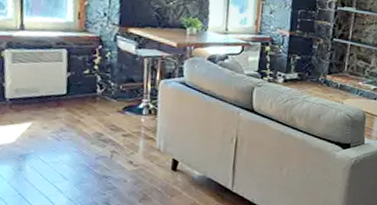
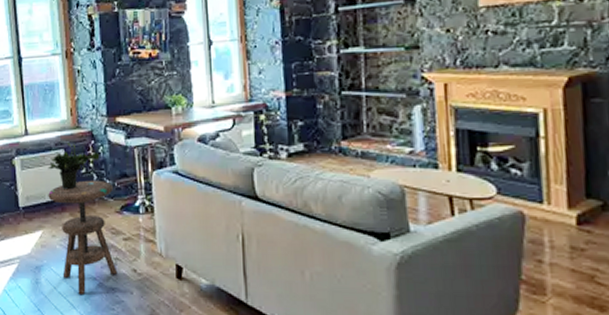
side table: none [42,80,117,182] -> present [48,180,118,296]
potted plant: none [45,44,107,88] -> present [48,143,100,190]

